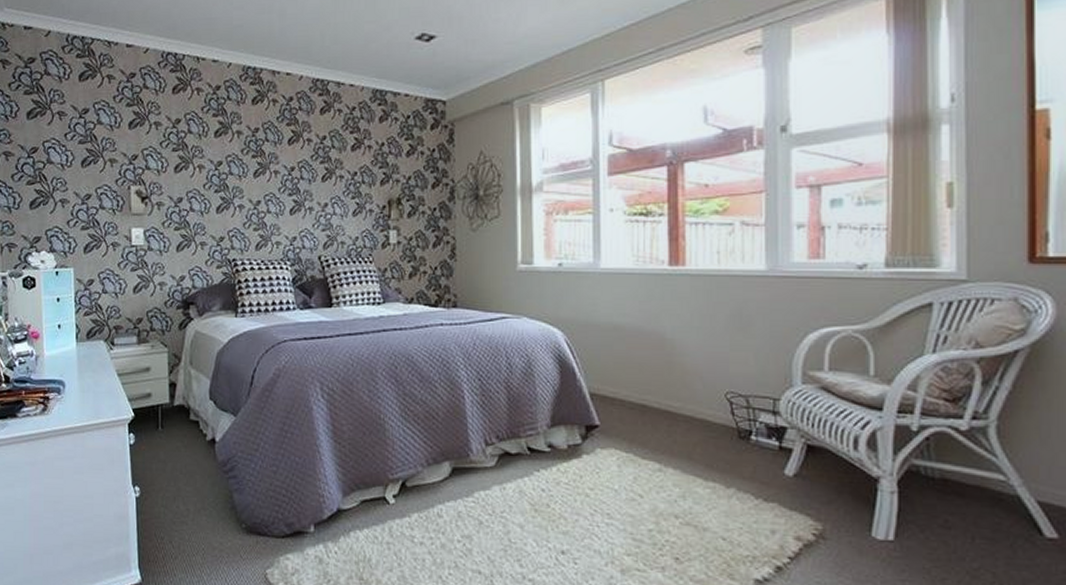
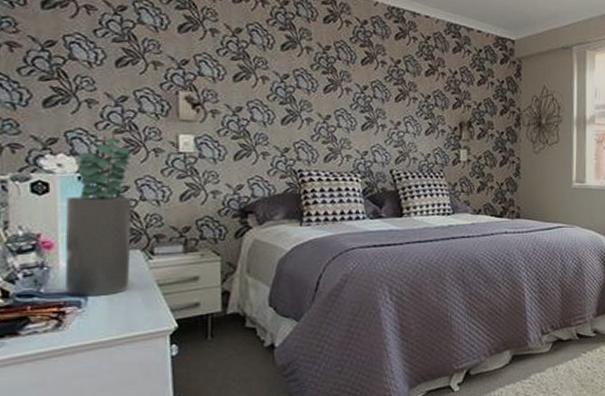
vase: none [47,227,96,385] -> present [64,130,132,298]

